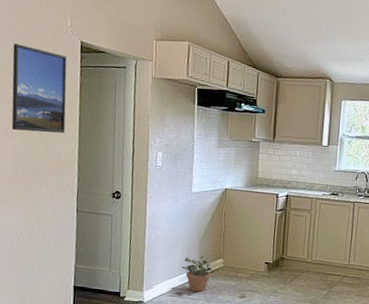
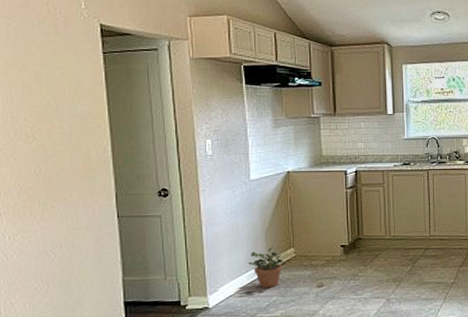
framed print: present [11,44,67,134] -> none [17,33,92,133]

